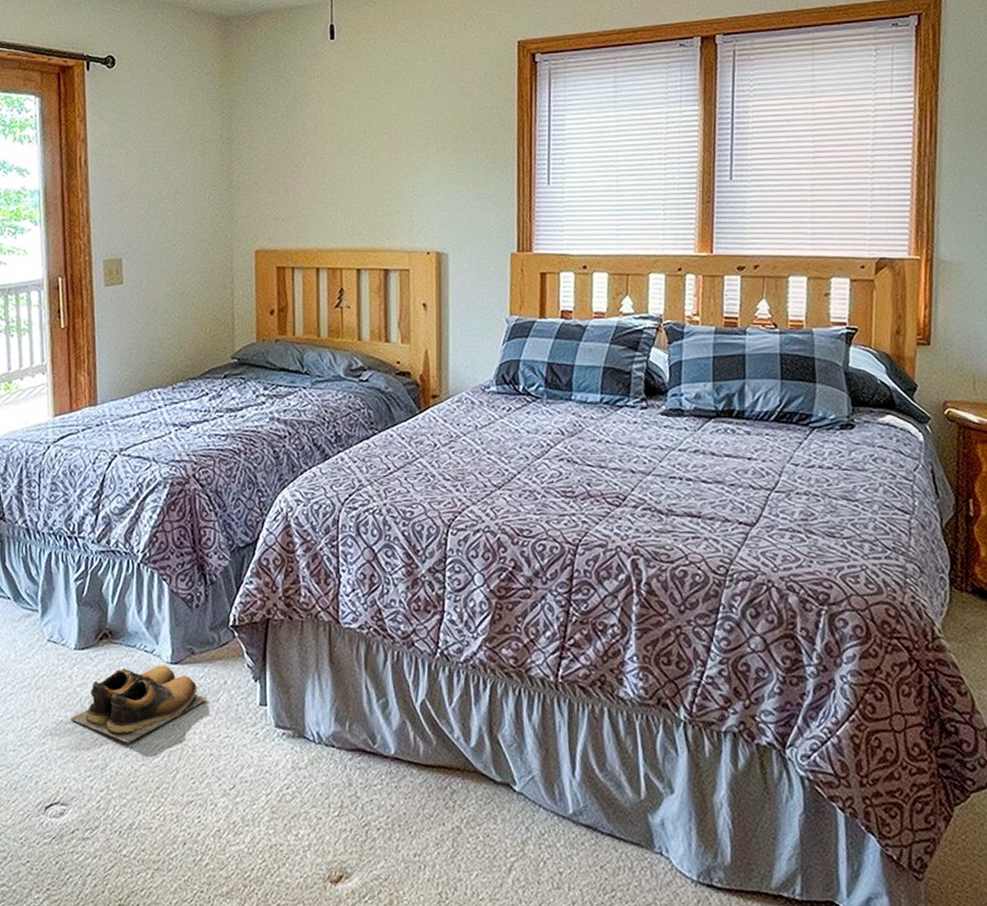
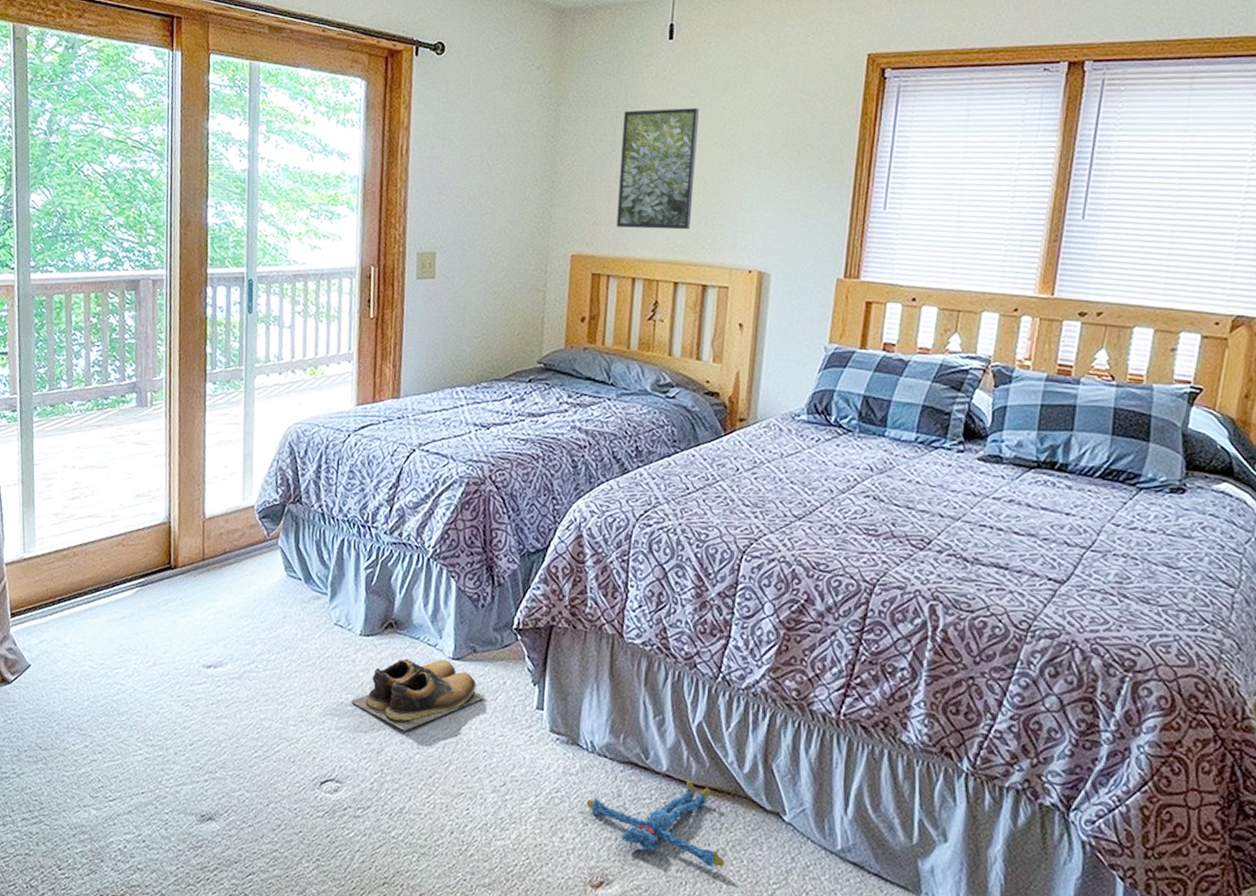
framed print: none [294,101,368,220] -> present [616,107,699,230]
plush toy: none [318,762,461,847] -> present [586,781,725,868]

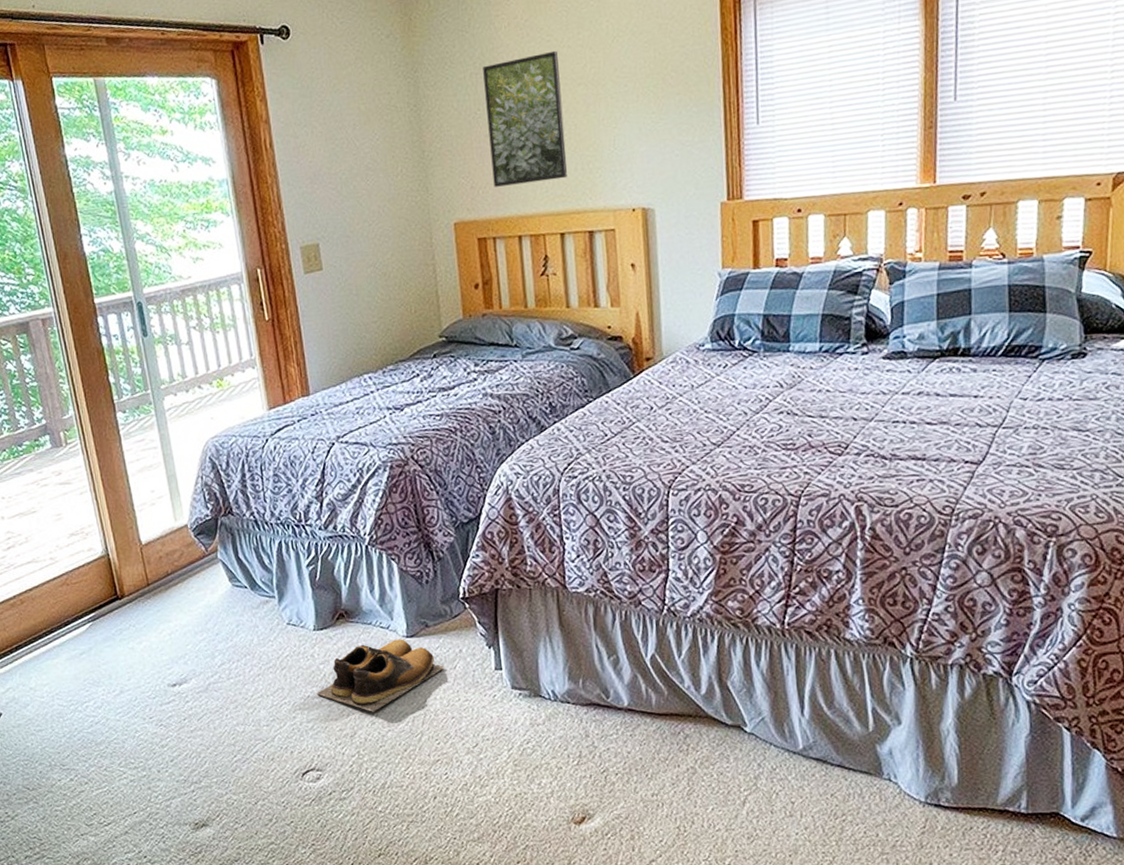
plush toy: present [586,781,725,868] -> none [557,711,696,786]

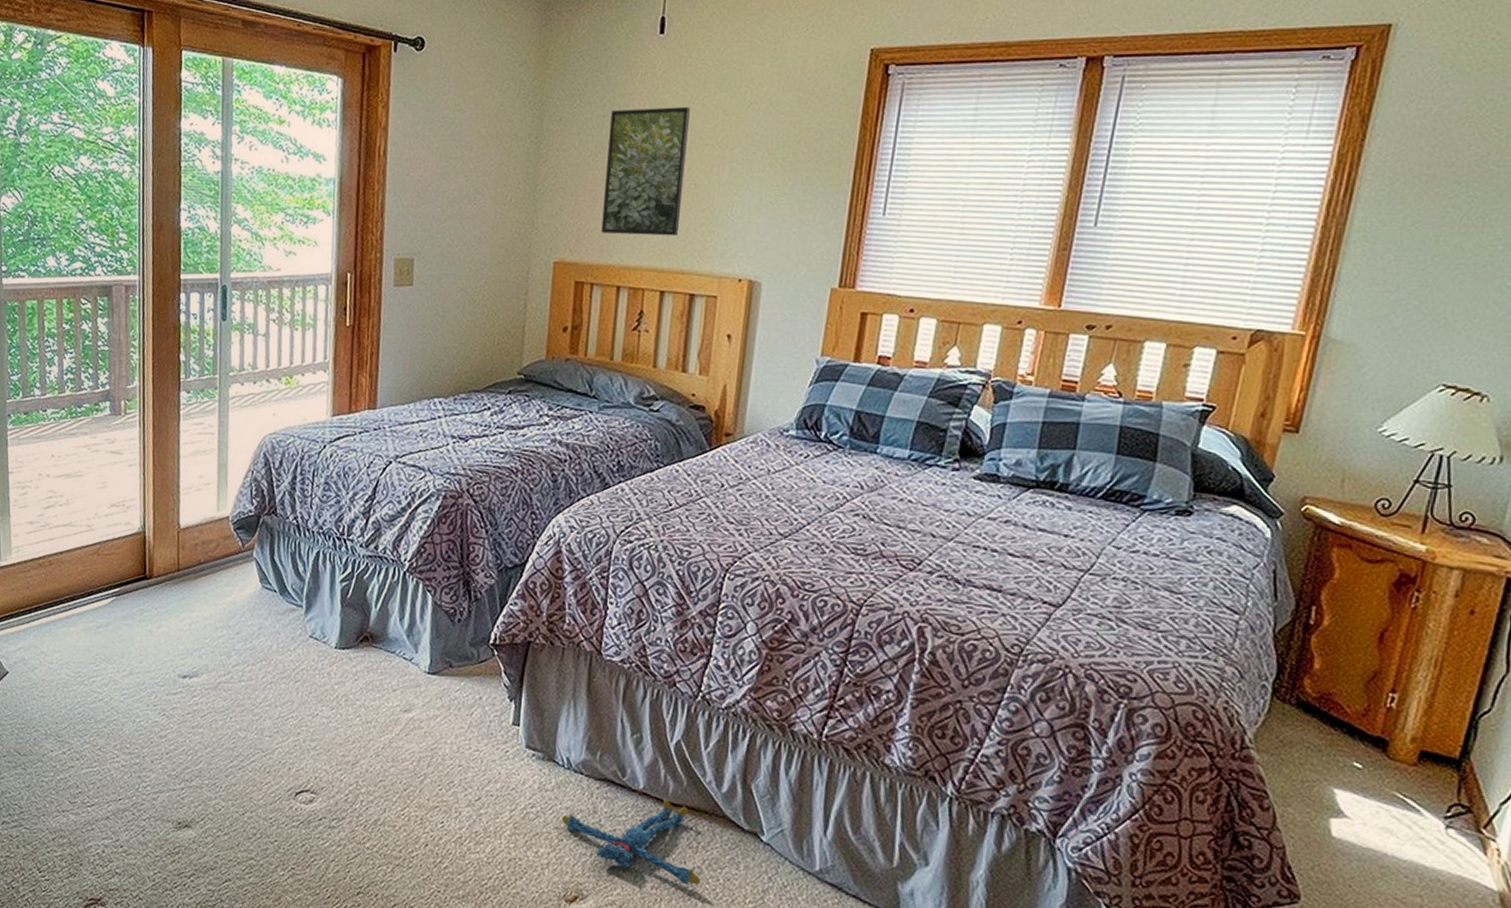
shoes: present [317,639,445,712] -> none [326,672,461,744]
plush toy: none [557,711,696,786] -> present [561,799,701,886]

